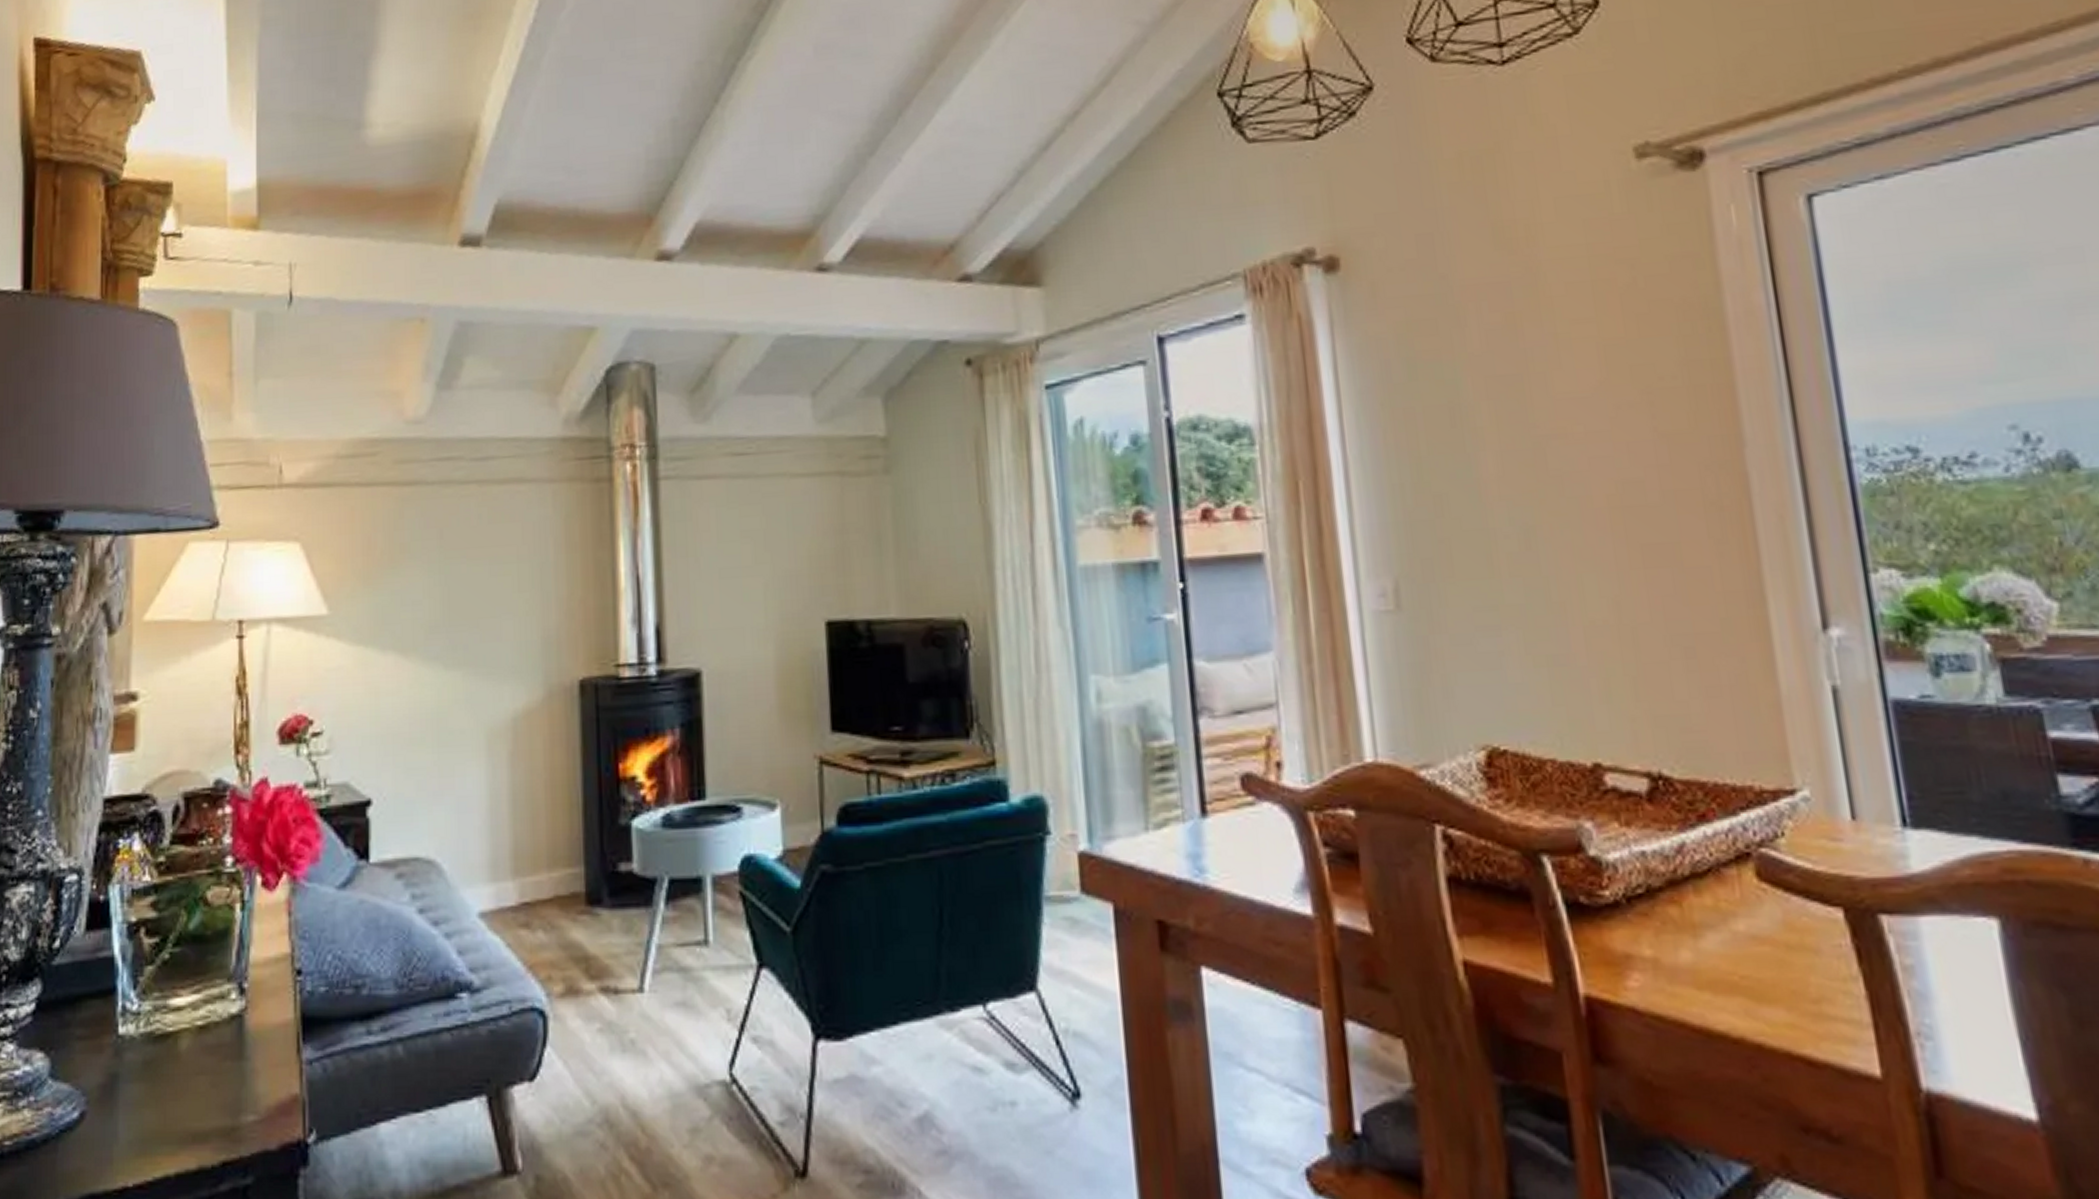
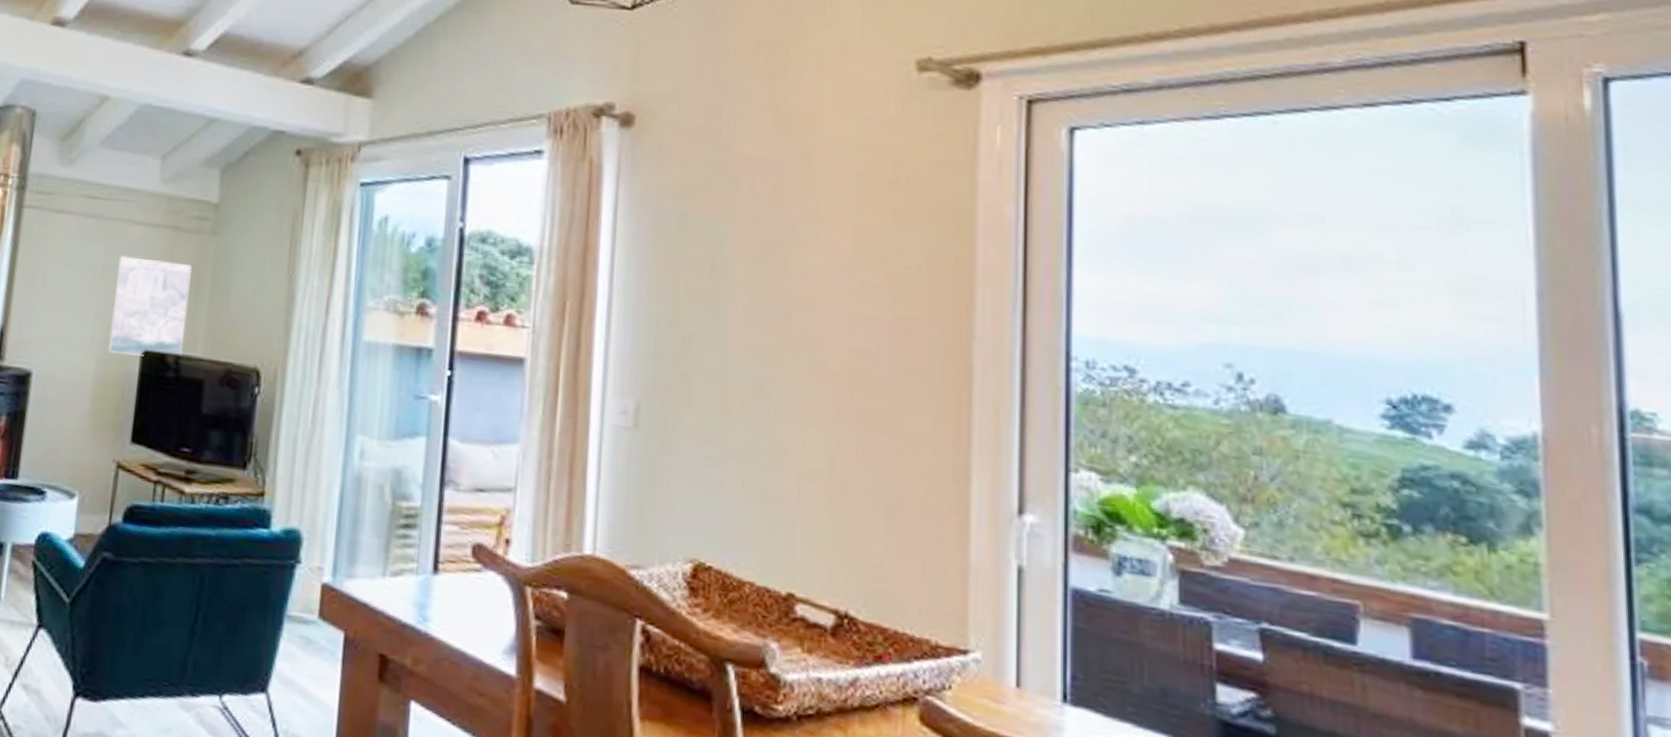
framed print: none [780,513,873,632] -> present [108,255,192,356]

